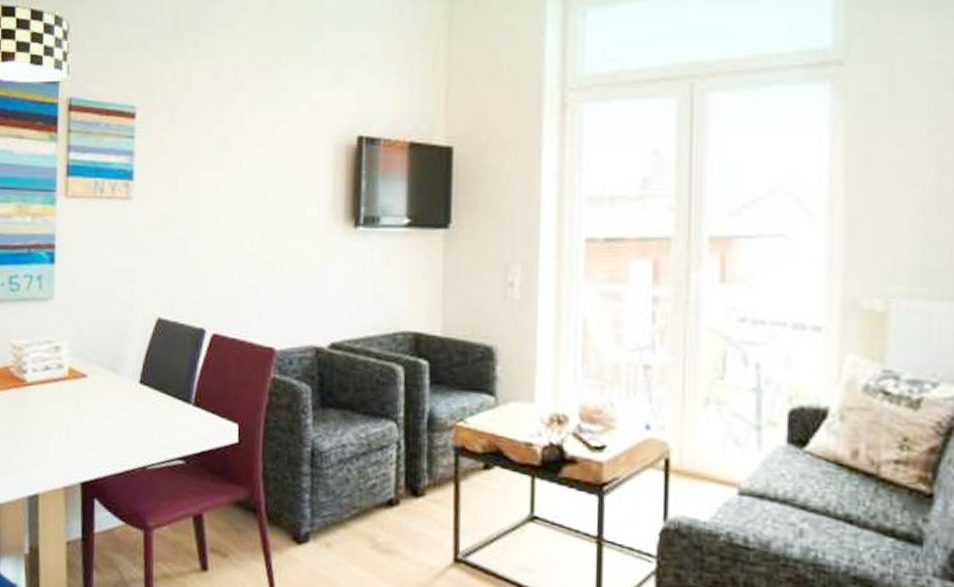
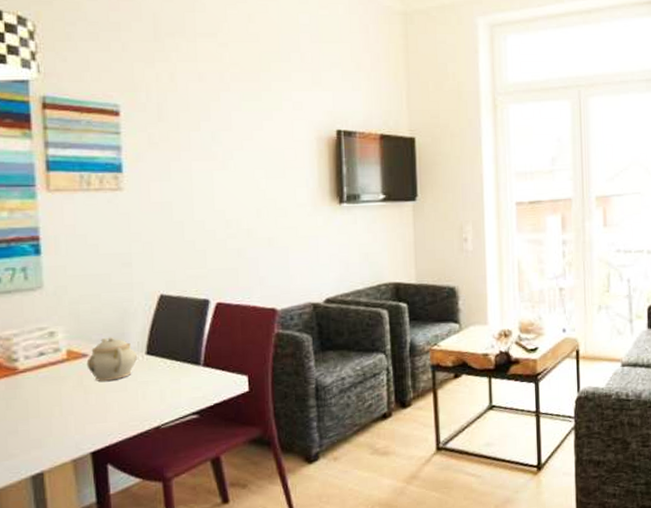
teapot: none [84,359,131,407] -> present [86,337,137,381]

